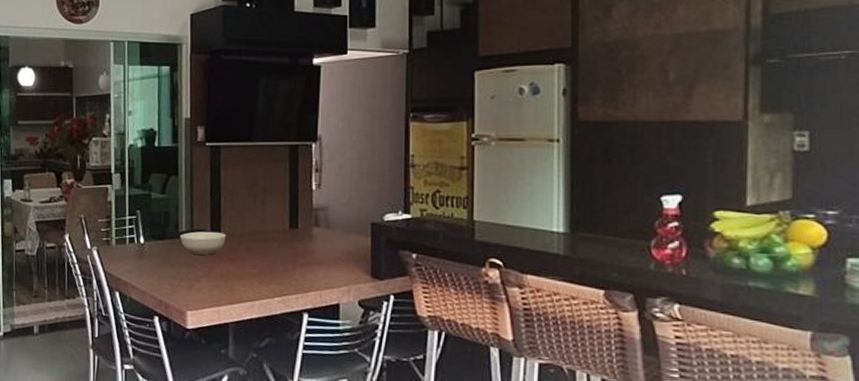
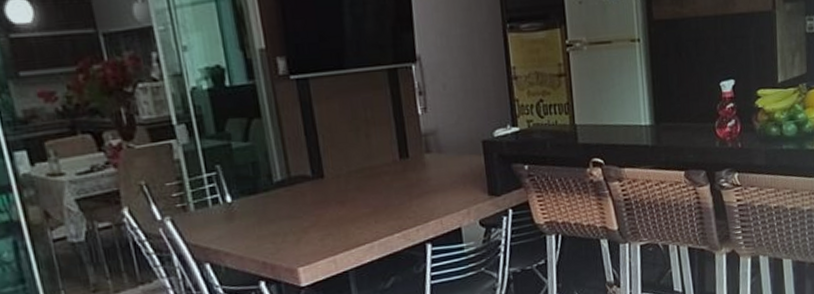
bowl: present [179,231,227,255] -> none [275,175,332,204]

